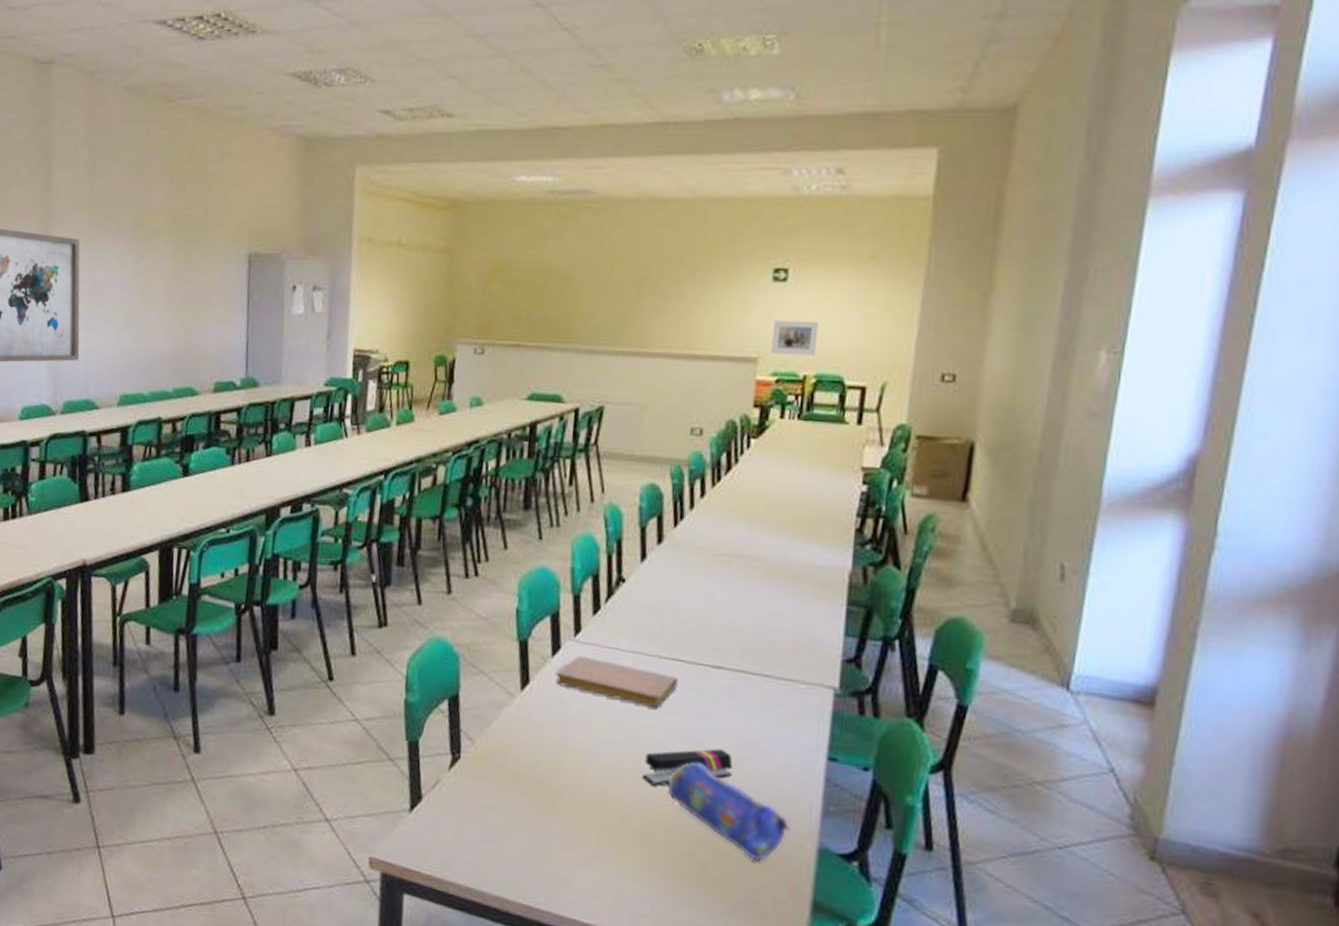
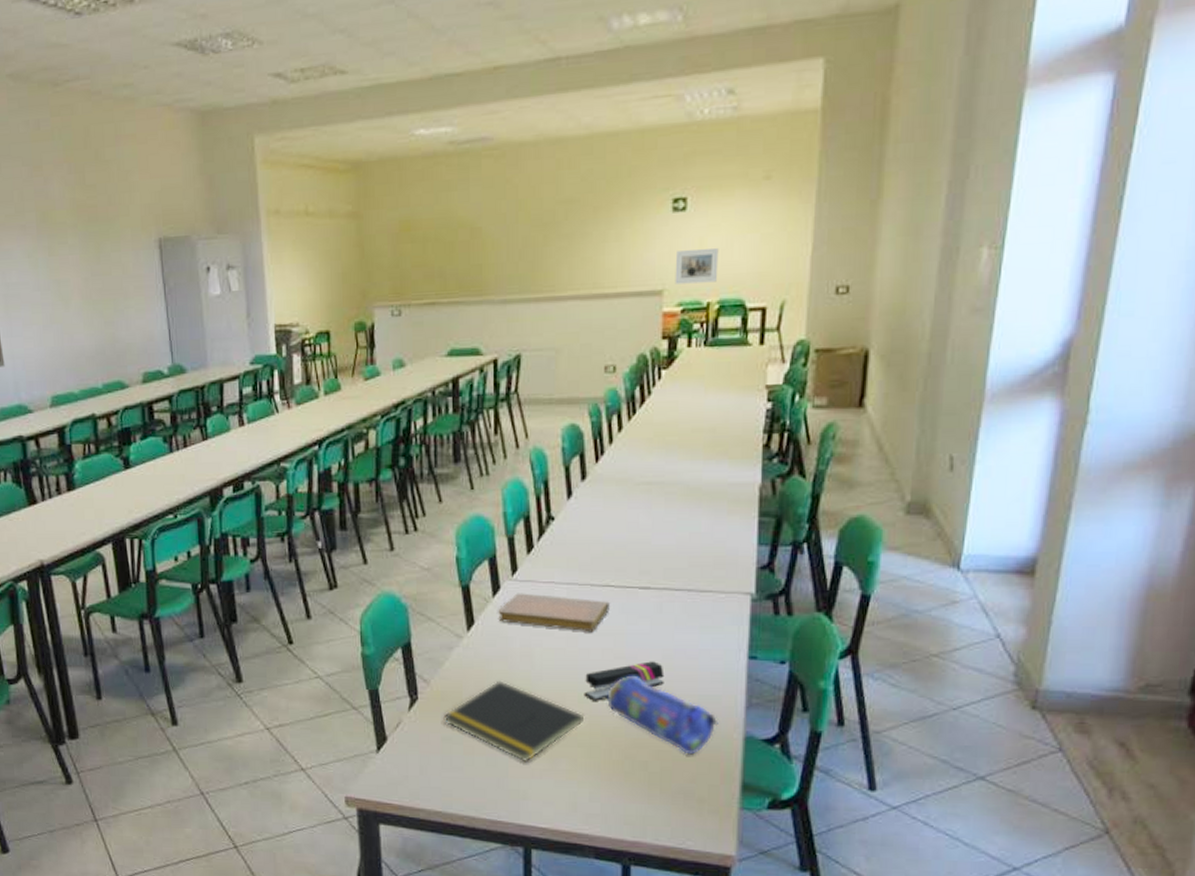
notepad: none [486,749,642,846] -> present [443,680,585,763]

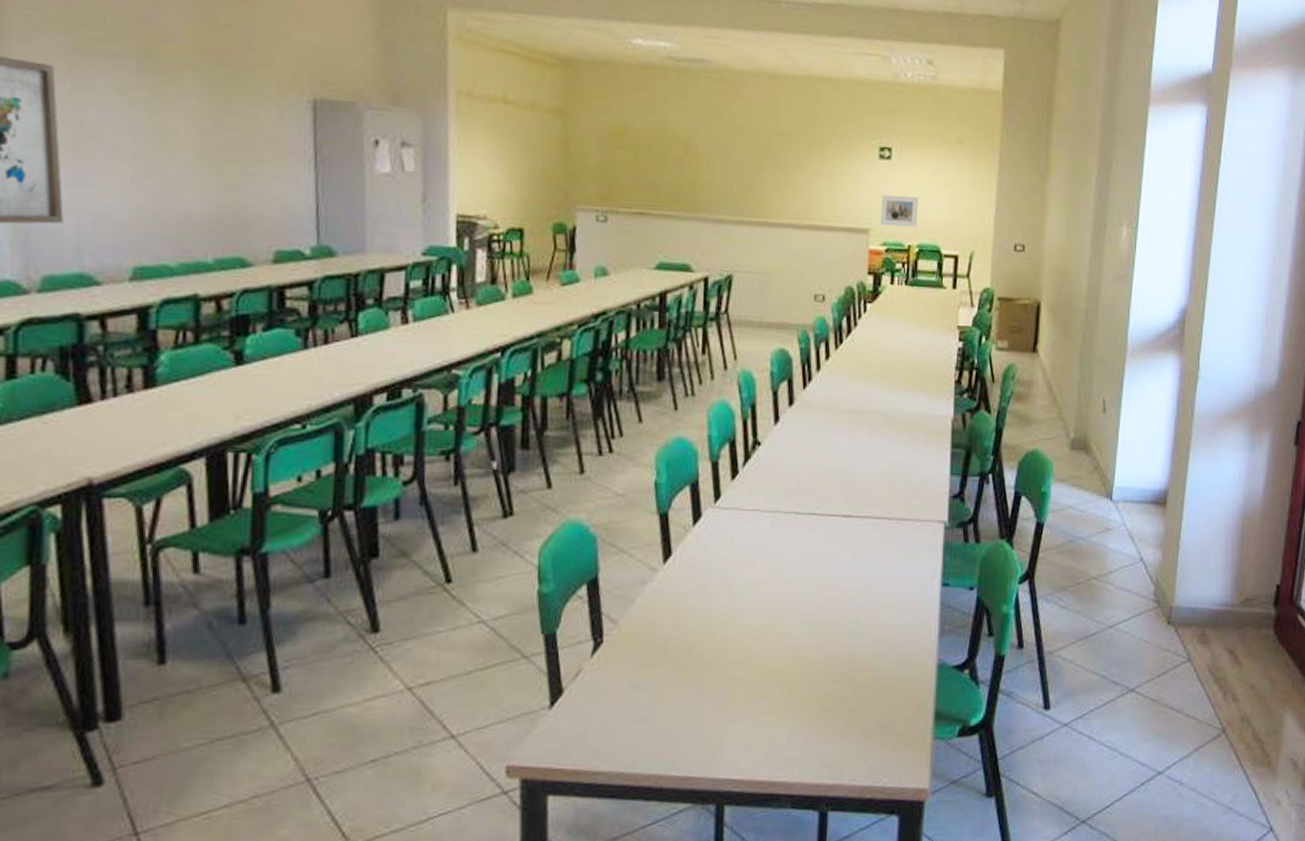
notepad: present [443,680,585,763] -> none [632,617,786,708]
notebook: present [498,593,610,632] -> none [697,521,813,563]
stapler: present [584,661,665,701] -> none [785,591,865,635]
pencil case: present [607,675,719,755] -> none [808,606,914,687]

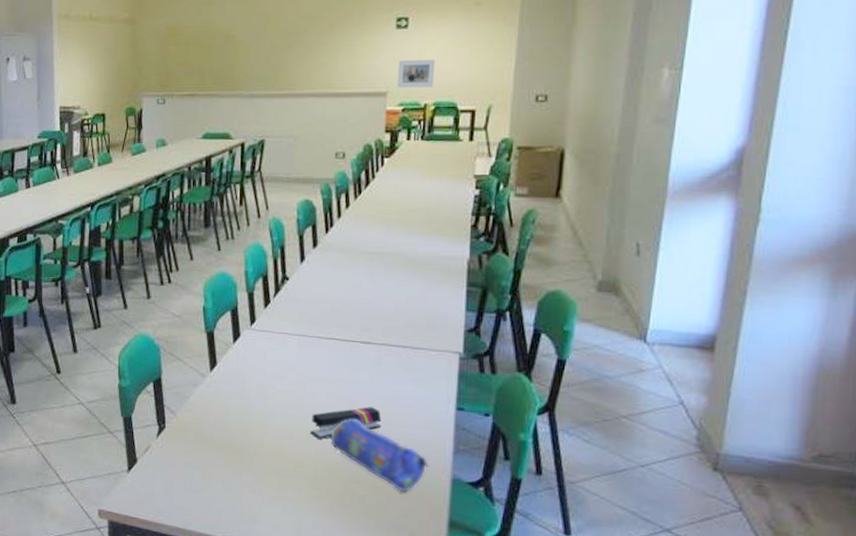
stapler: none [785,591,865,635] -> present [310,407,382,439]
pencil case: none [808,606,914,687] -> present [330,418,429,492]

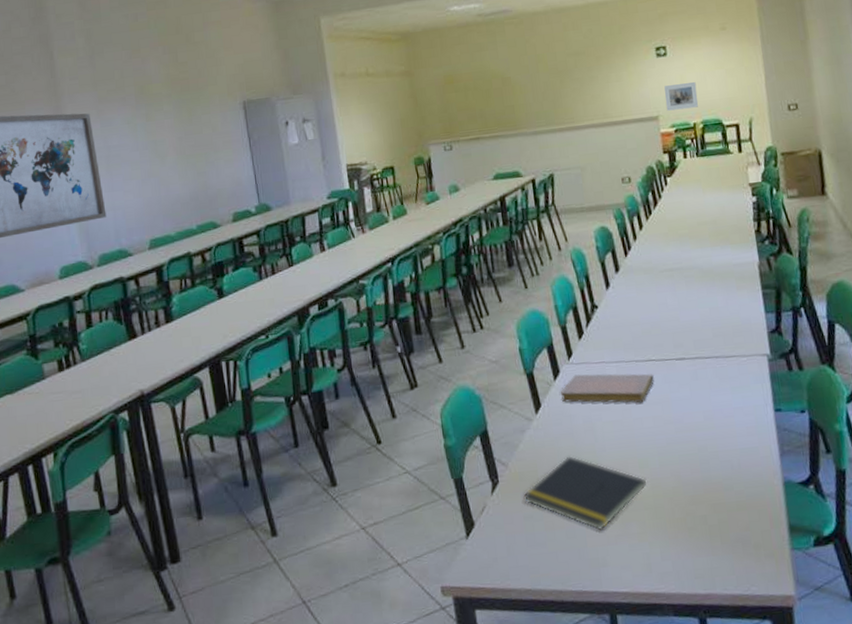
notepad: none [187,416,311,490] -> present [523,456,648,531]
notebook: none [237,341,335,379] -> present [560,373,654,403]
stapler: present [310,407,382,439] -> none [642,423,709,465]
pencil case: present [330,418,429,492] -> none [663,437,760,505]

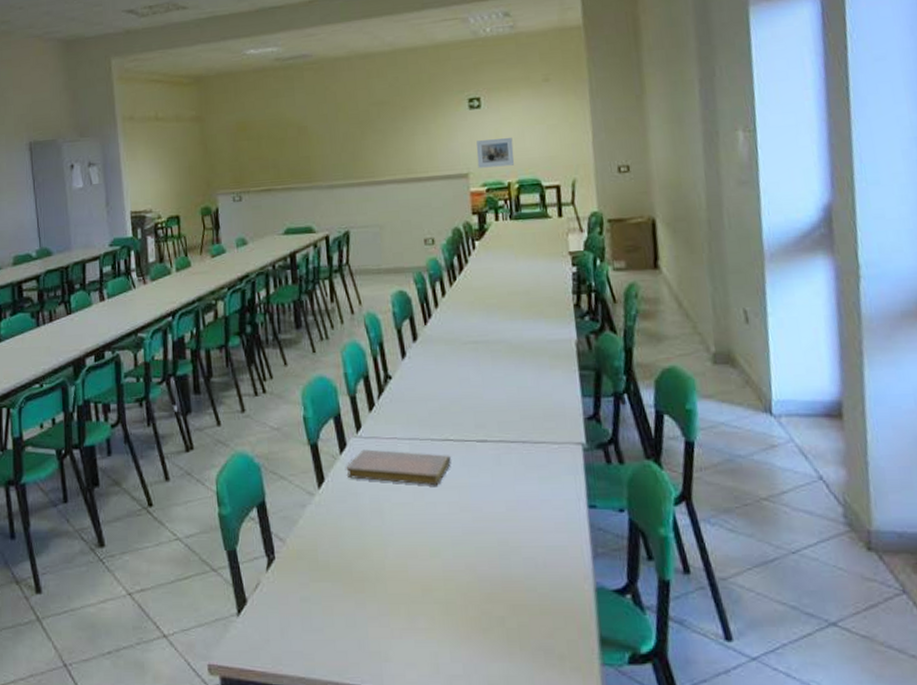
notepad: present [523,456,648,531] -> none [301,537,439,622]

